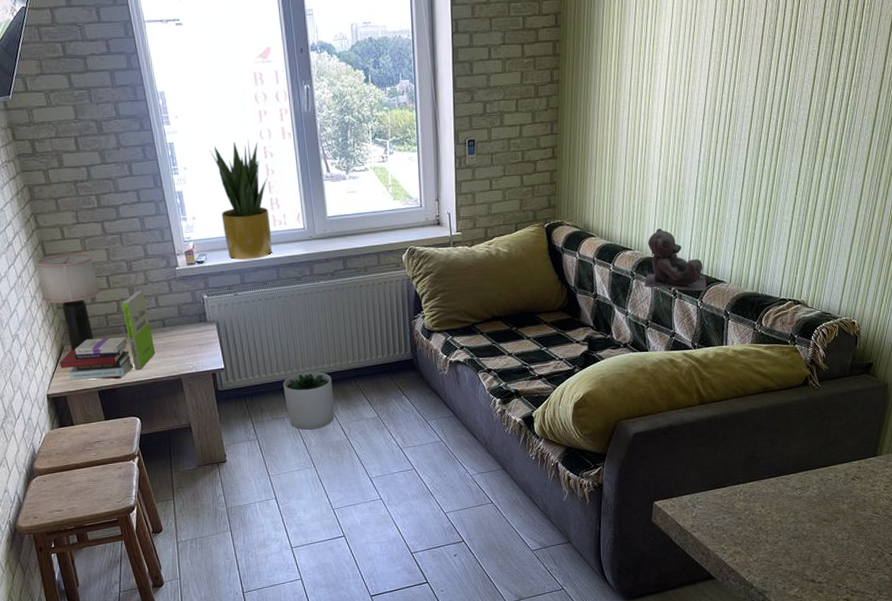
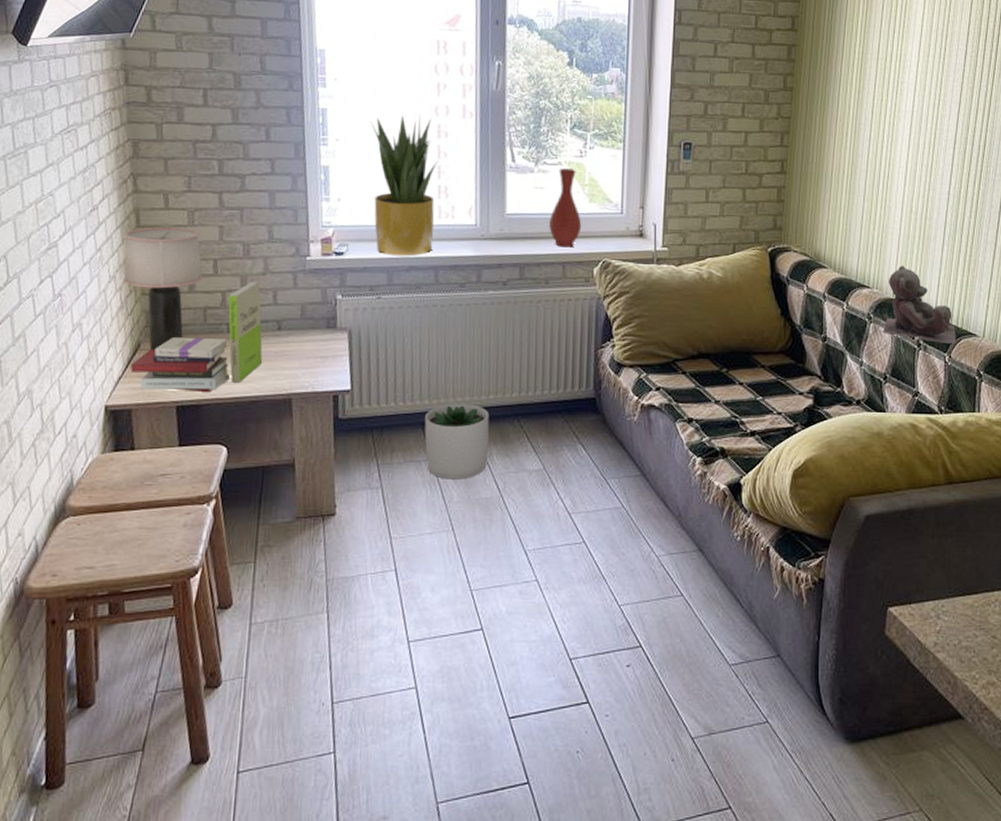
vase: none [363,173,390,240] -> present [549,168,582,248]

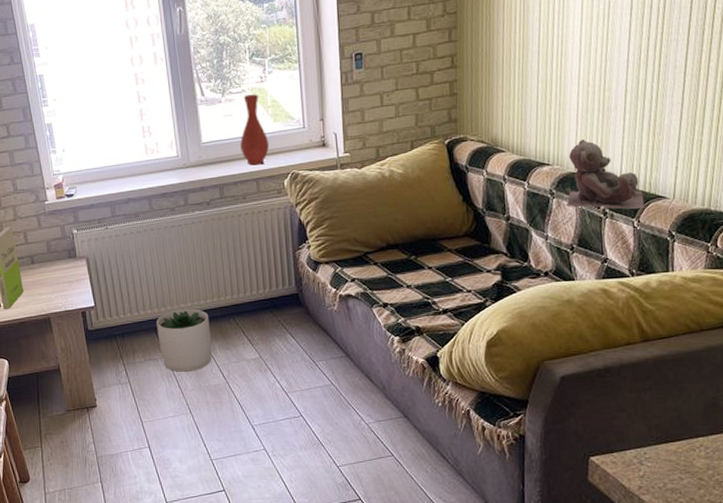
planter: present [370,113,439,257] -> none [79,66,144,192]

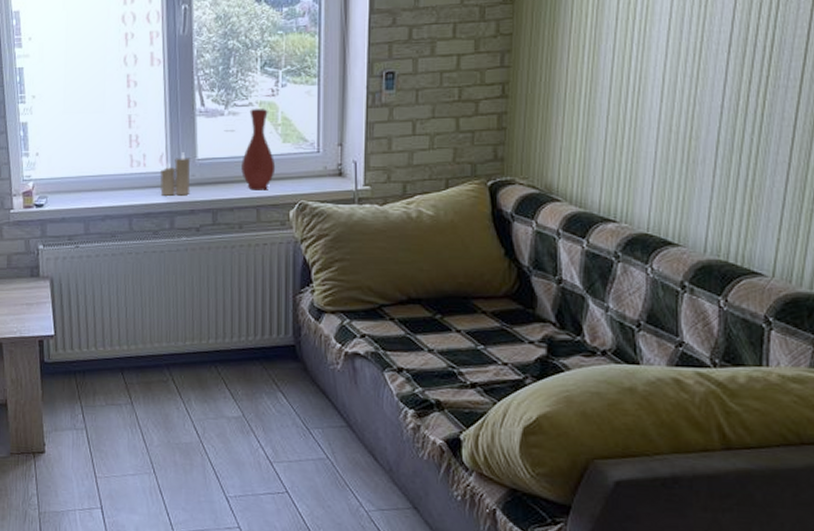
planter: present [156,309,212,372] -> none [124,349,188,424]
candle: none [172,138,198,178] -> present [160,152,190,197]
stuffed animal: present [566,138,645,209] -> none [634,194,734,285]

